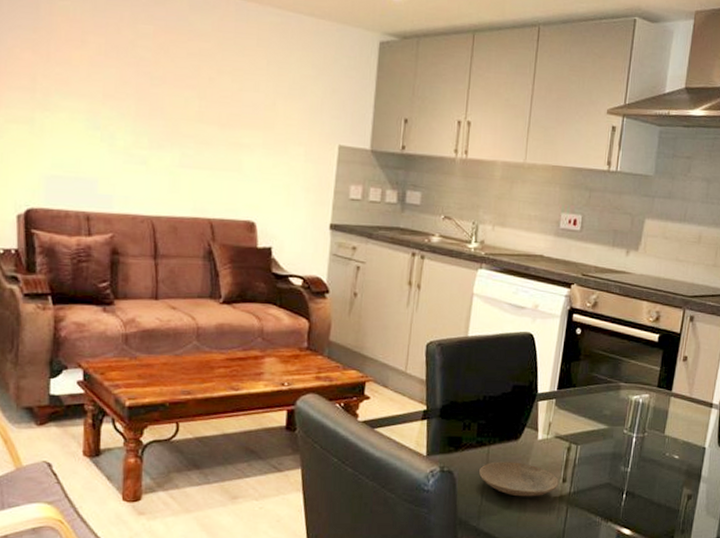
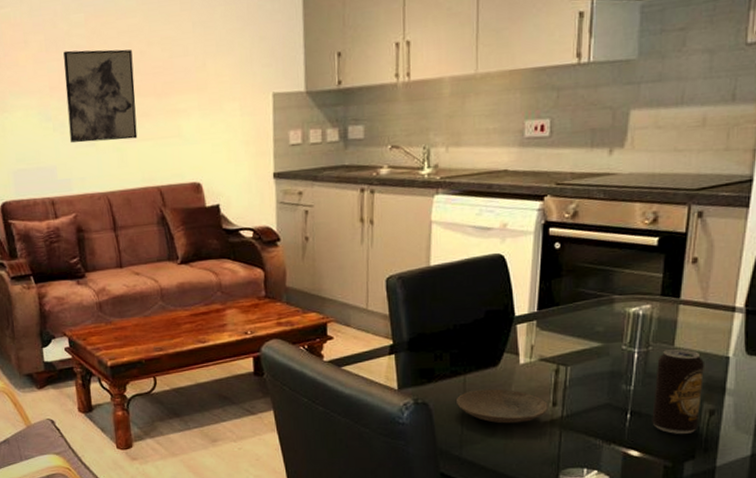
wall art: none [119,60,200,165] -> present [63,49,138,143]
beverage can: none [642,437,686,517] -> present [652,349,704,435]

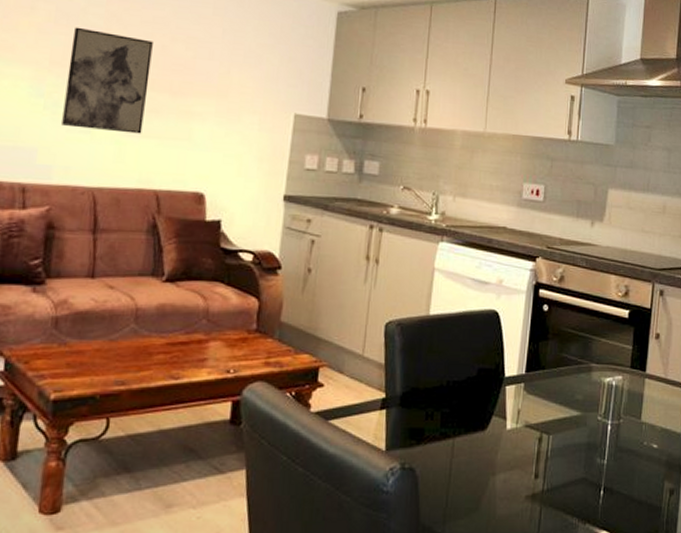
plate: present [457,389,548,424] -> none [444,456,531,497]
beverage can: present [652,349,704,435] -> none [622,424,665,515]

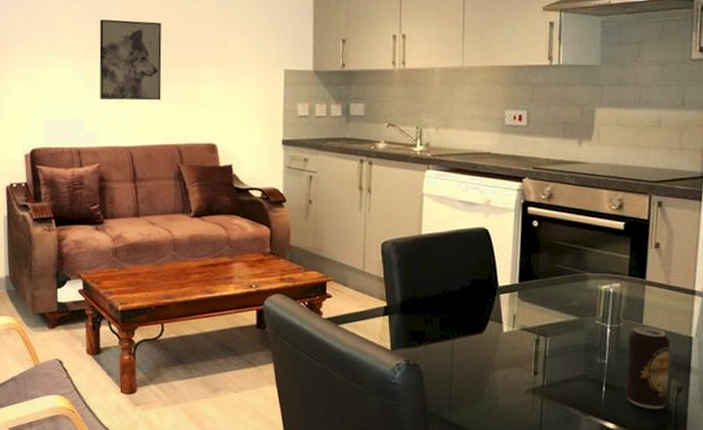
beverage can: none [622,424,665,515] -> present [625,327,670,410]

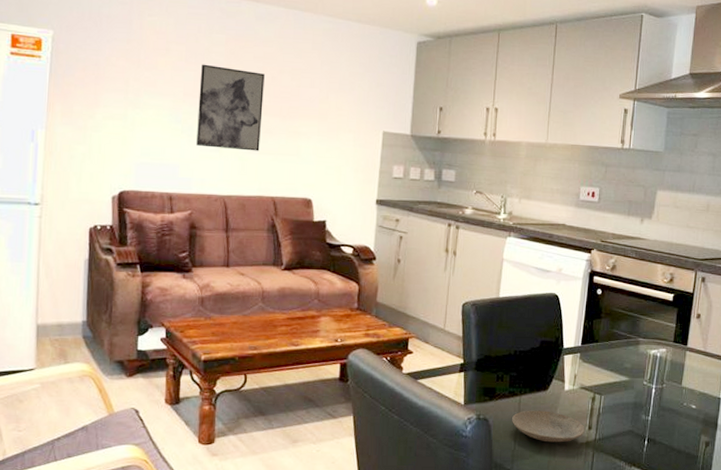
plate: none [445,354,530,390] -> present [512,410,585,443]
beverage can: present [625,327,670,410] -> none [663,388,703,462]

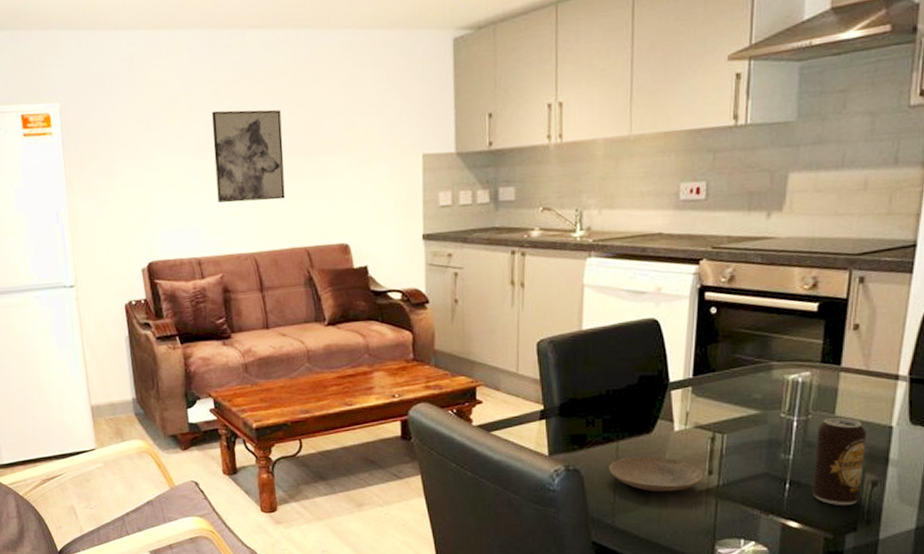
beverage can: none [663,388,703,462] -> present [812,418,866,506]

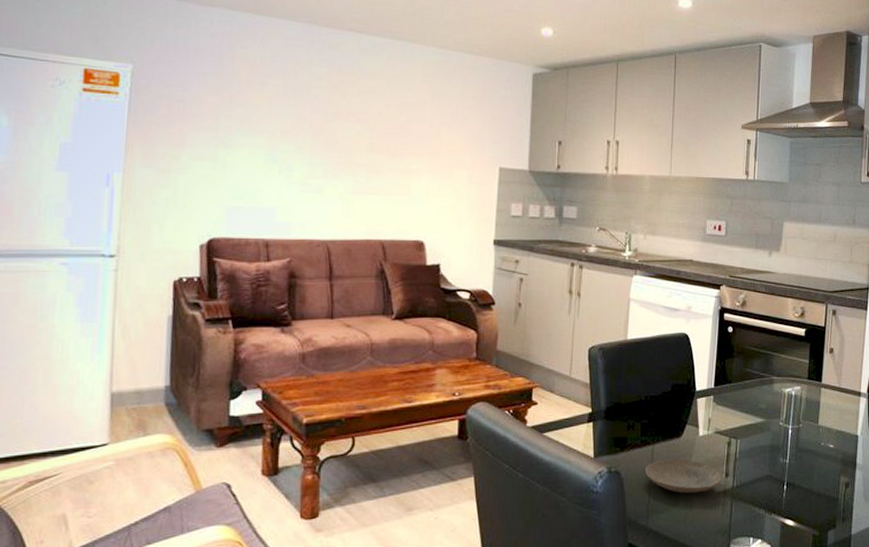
wall art: present [212,109,285,203] -> none [296,99,370,192]
beverage can: present [812,418,866,506] -> none [803,427,840,506]

